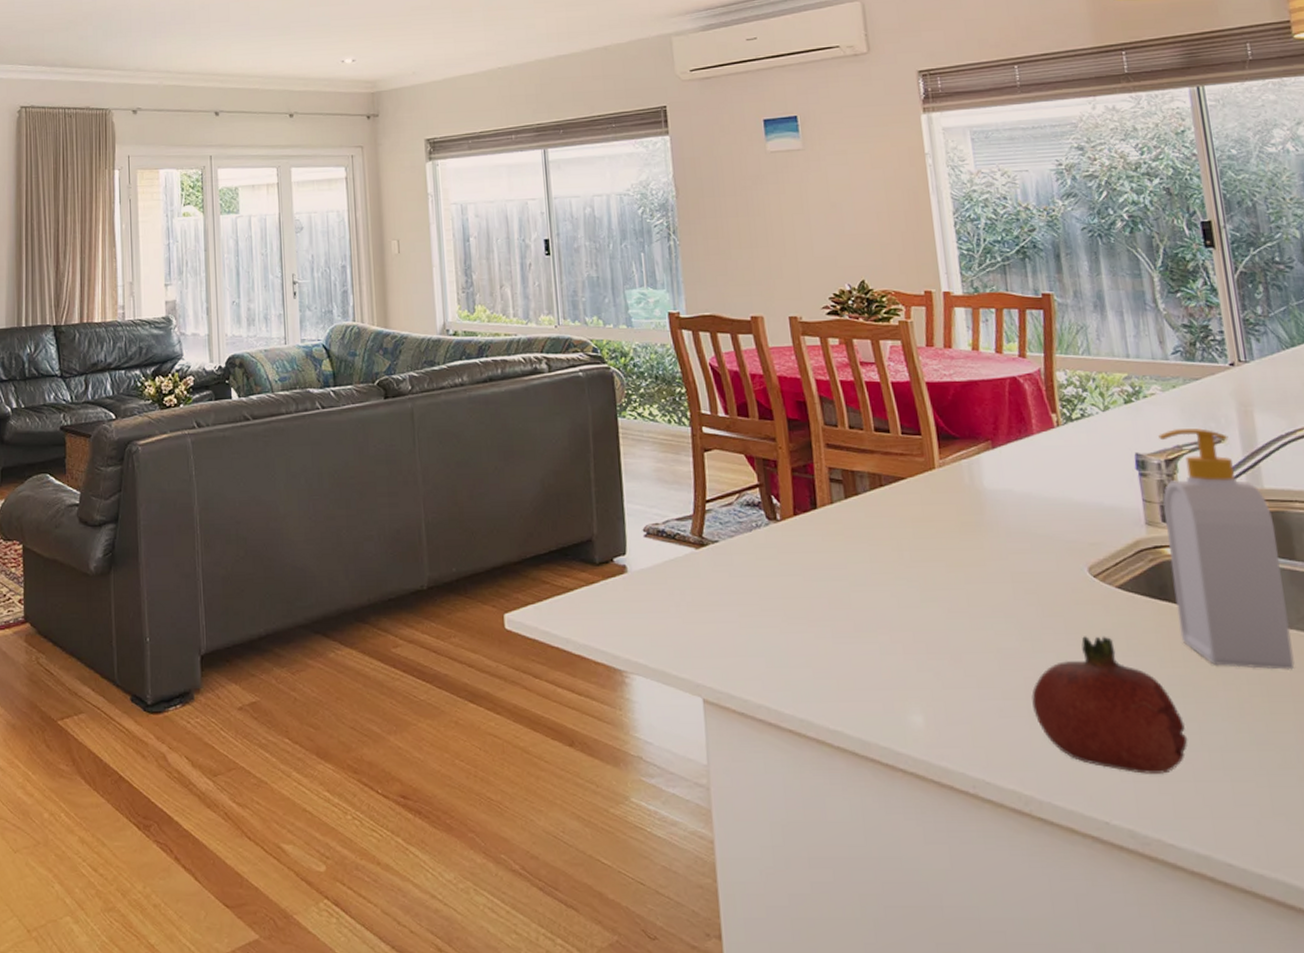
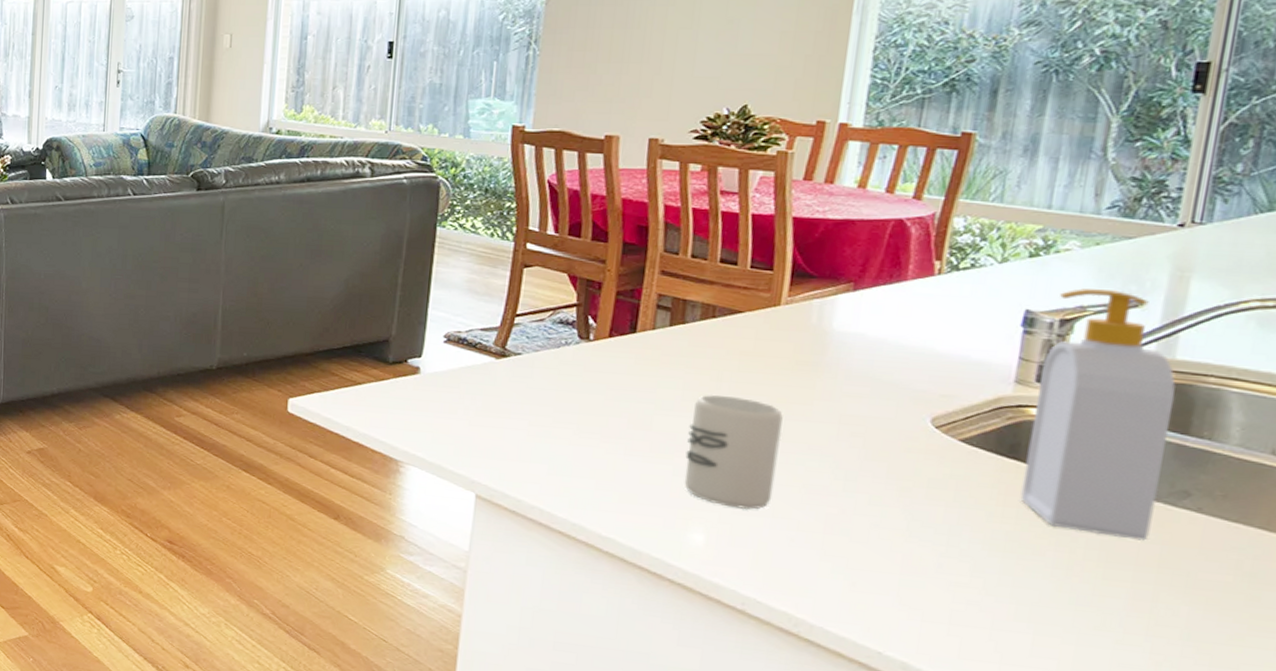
cup: none [884,565,974,682] -> present [684,395,783,510]
fruit: present [1031,636,1188,774] -> none [827,483,998,618]

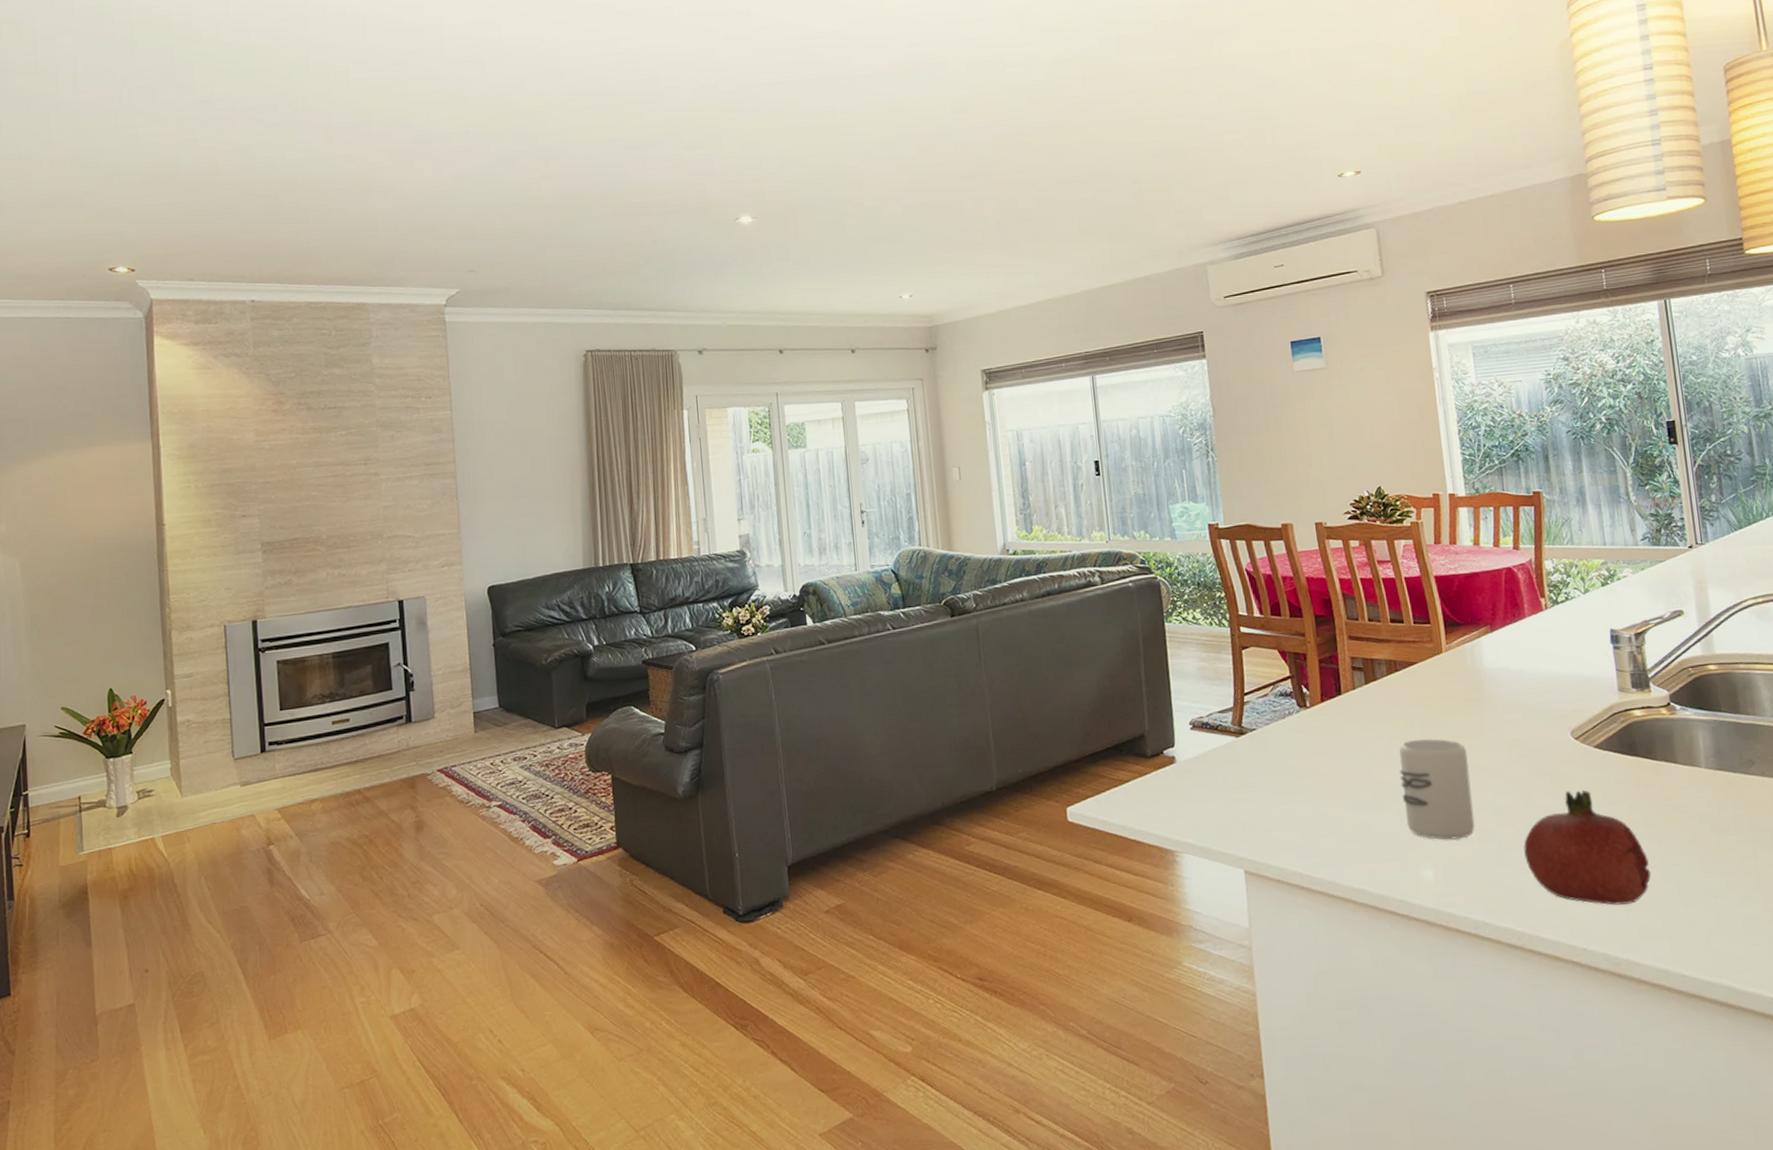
fruit: none [827,483,998,618] -> present [1523,789,1651,905]
soap bottle: present [1020,288,1176,541] -> none [1629,604,1738,809]

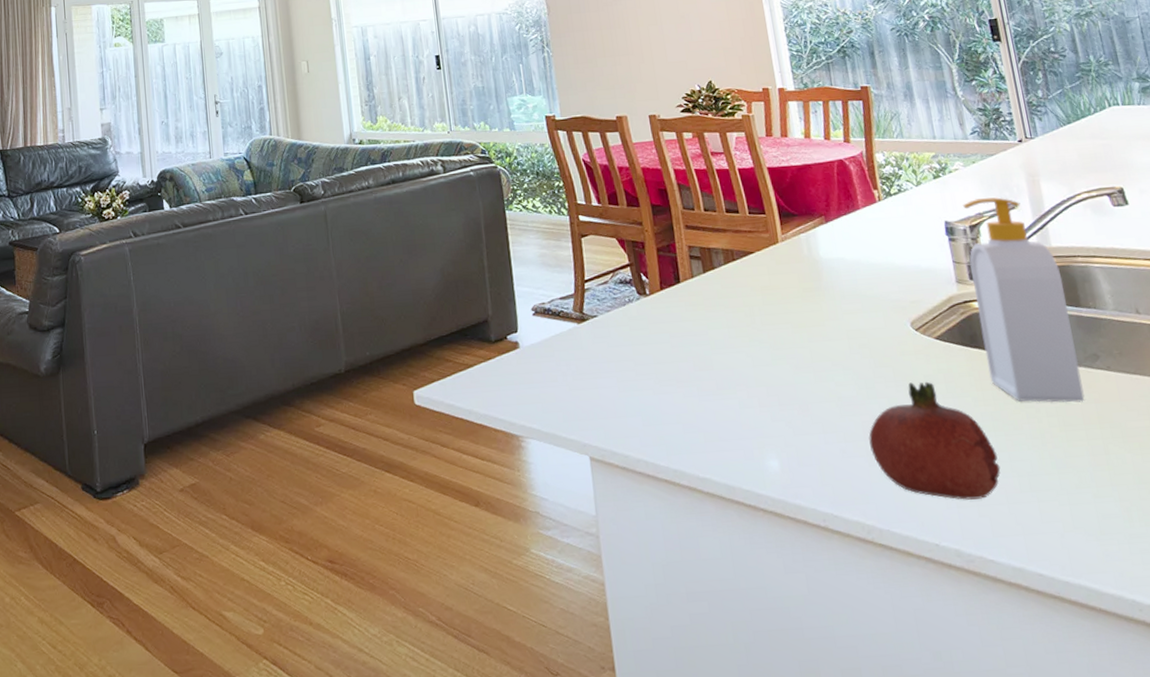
cup: present [1399,739,1475,840] -> none [740,328,819,430]
soap bottle: none [1629,604,1738,809] -> present [963,197,1085,403]

